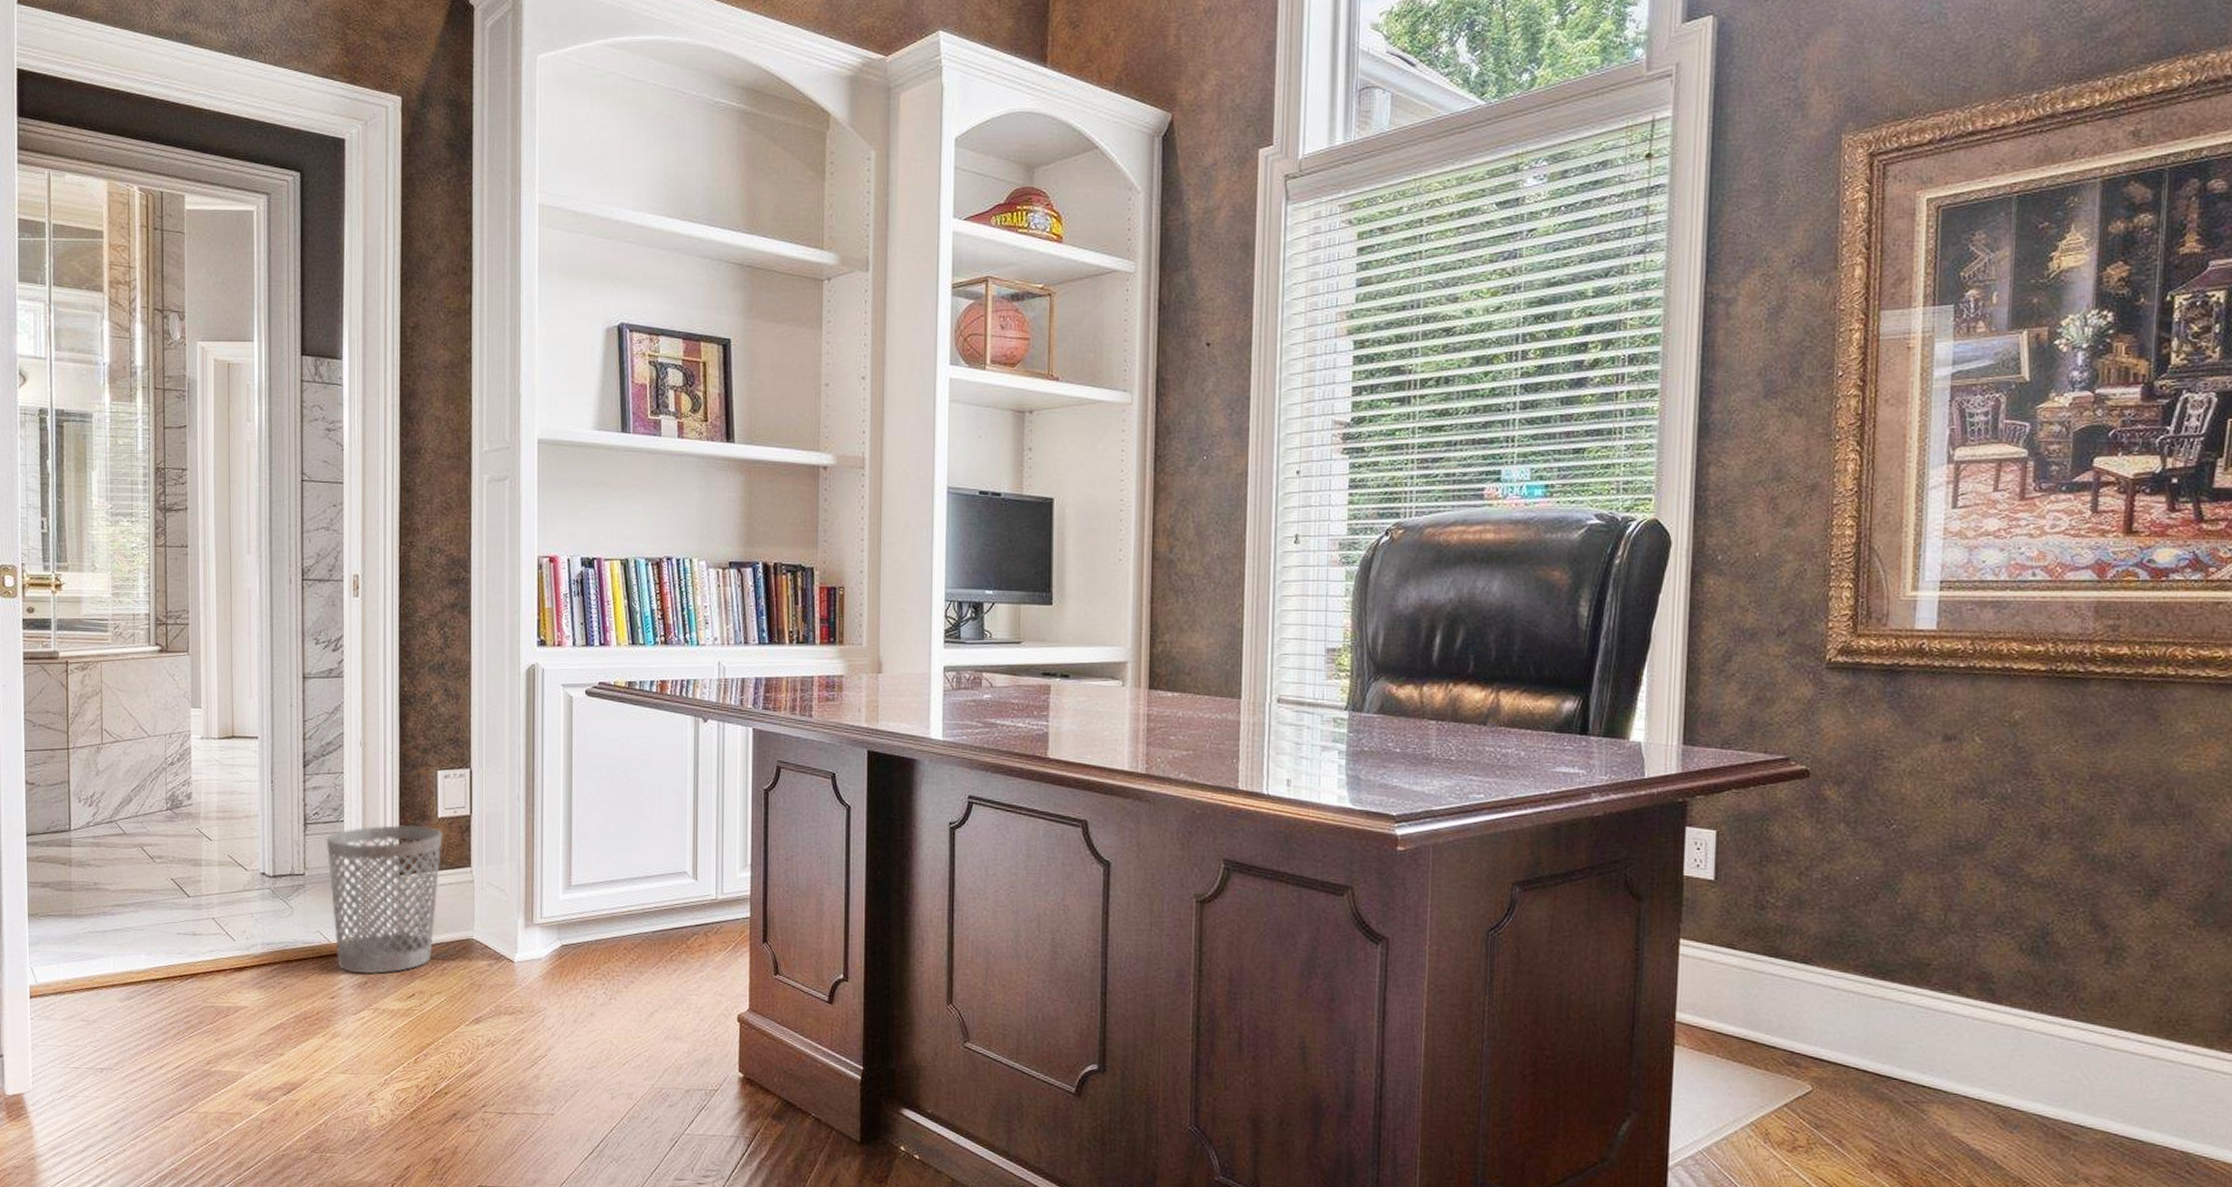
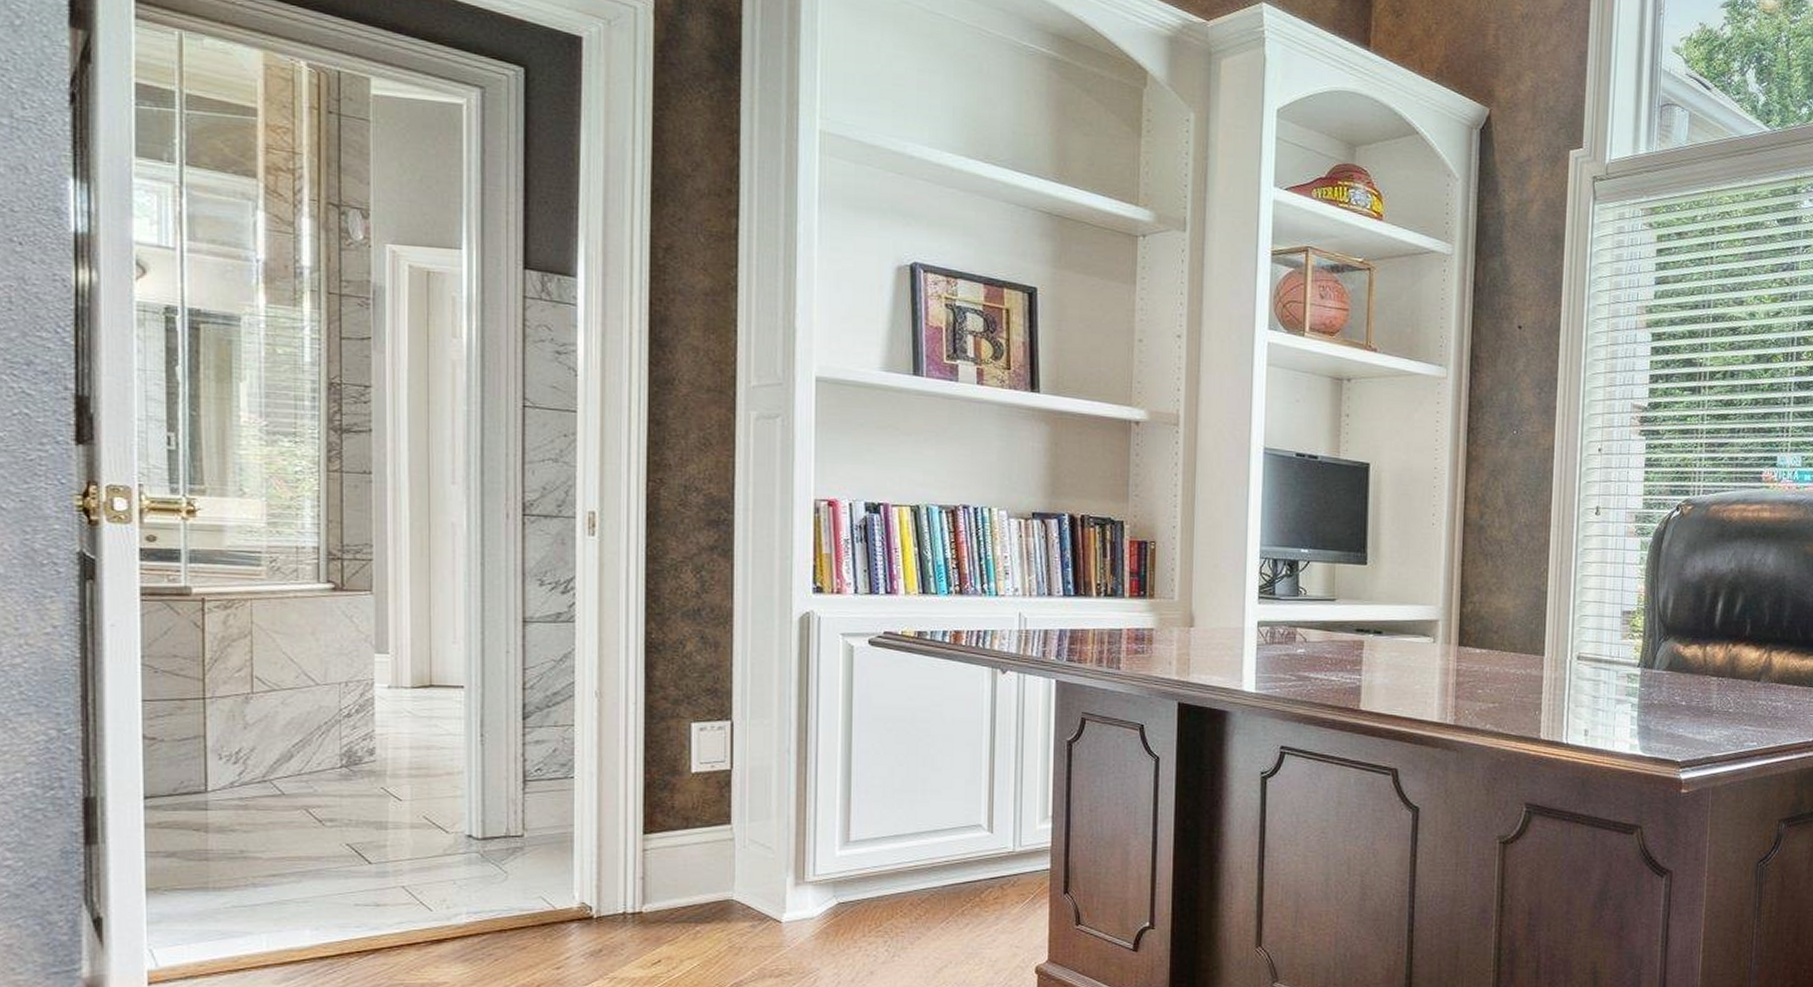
wastebasket: present [327,825,442,975] -> none [553,781,696,942]

